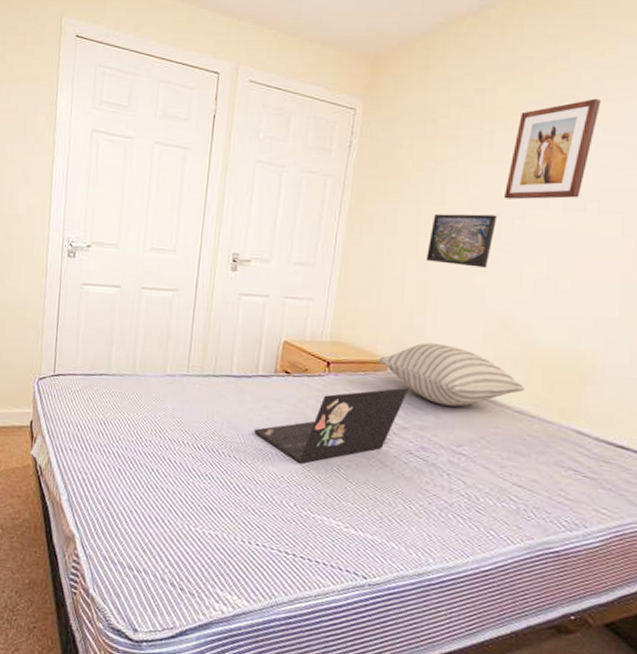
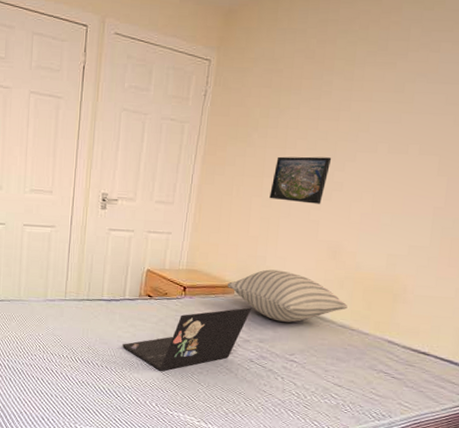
wall art: present [504,98,601,200] -> none [339,50,427,143]

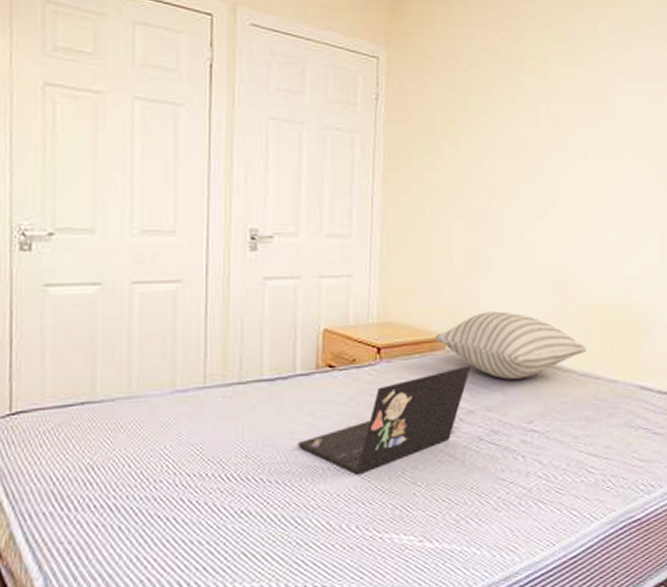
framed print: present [269,156,332,204] -> none [472,168,539,225]

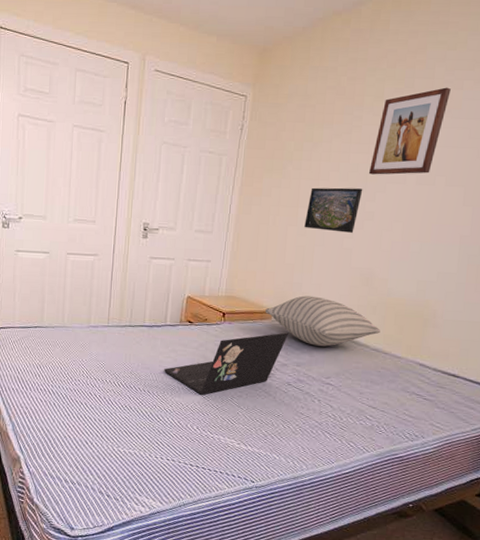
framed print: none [472,168,539,225] -> present [304,187,363,233]
wall art: none [542,48,619,151] -> present [369,87,451,175]

